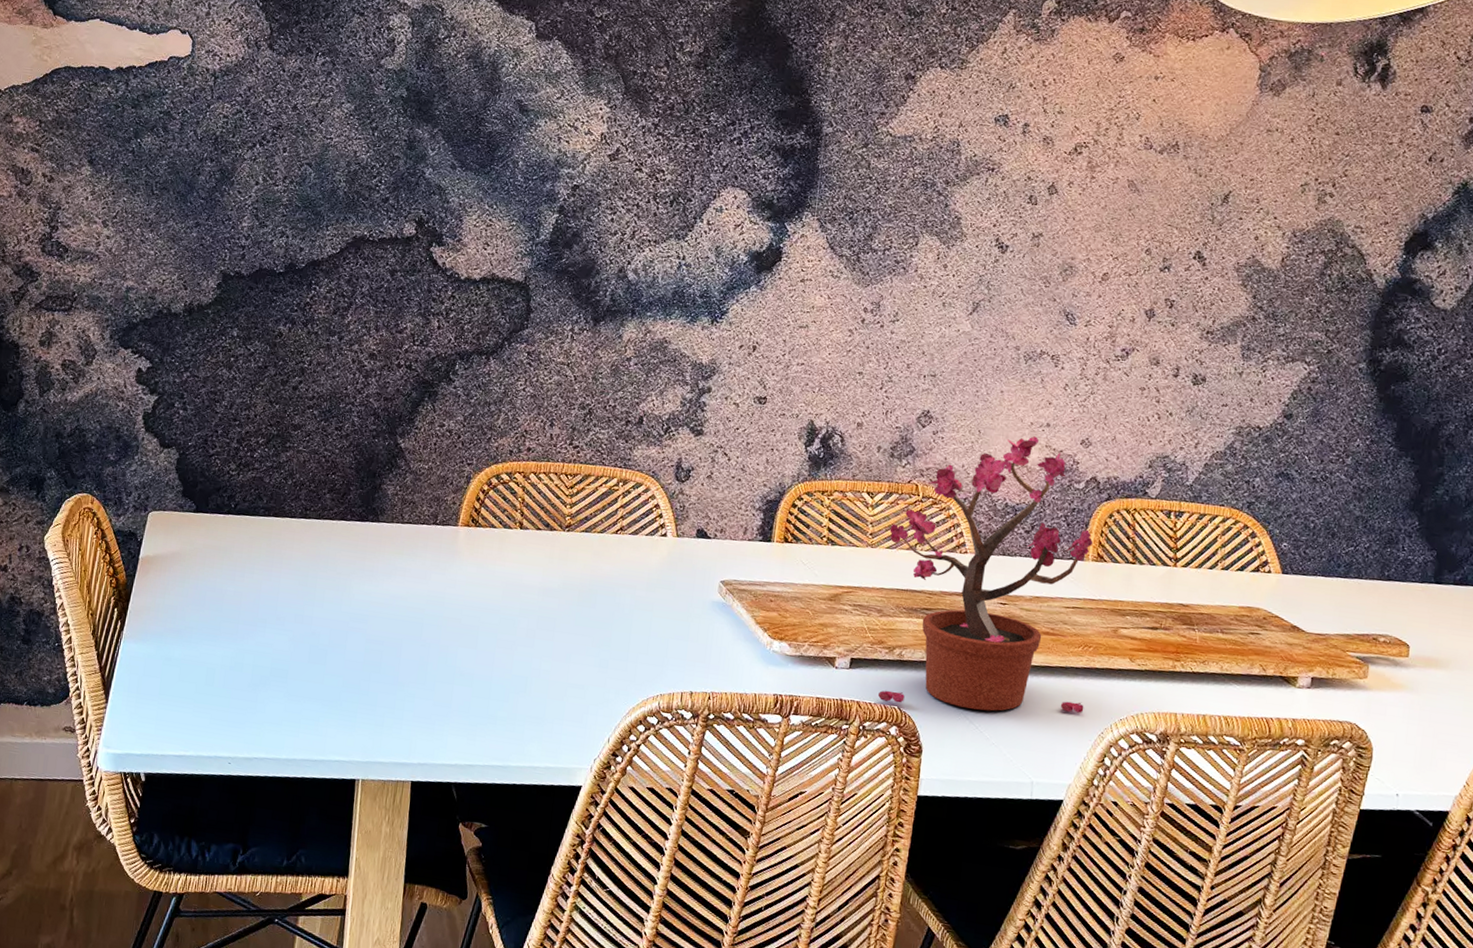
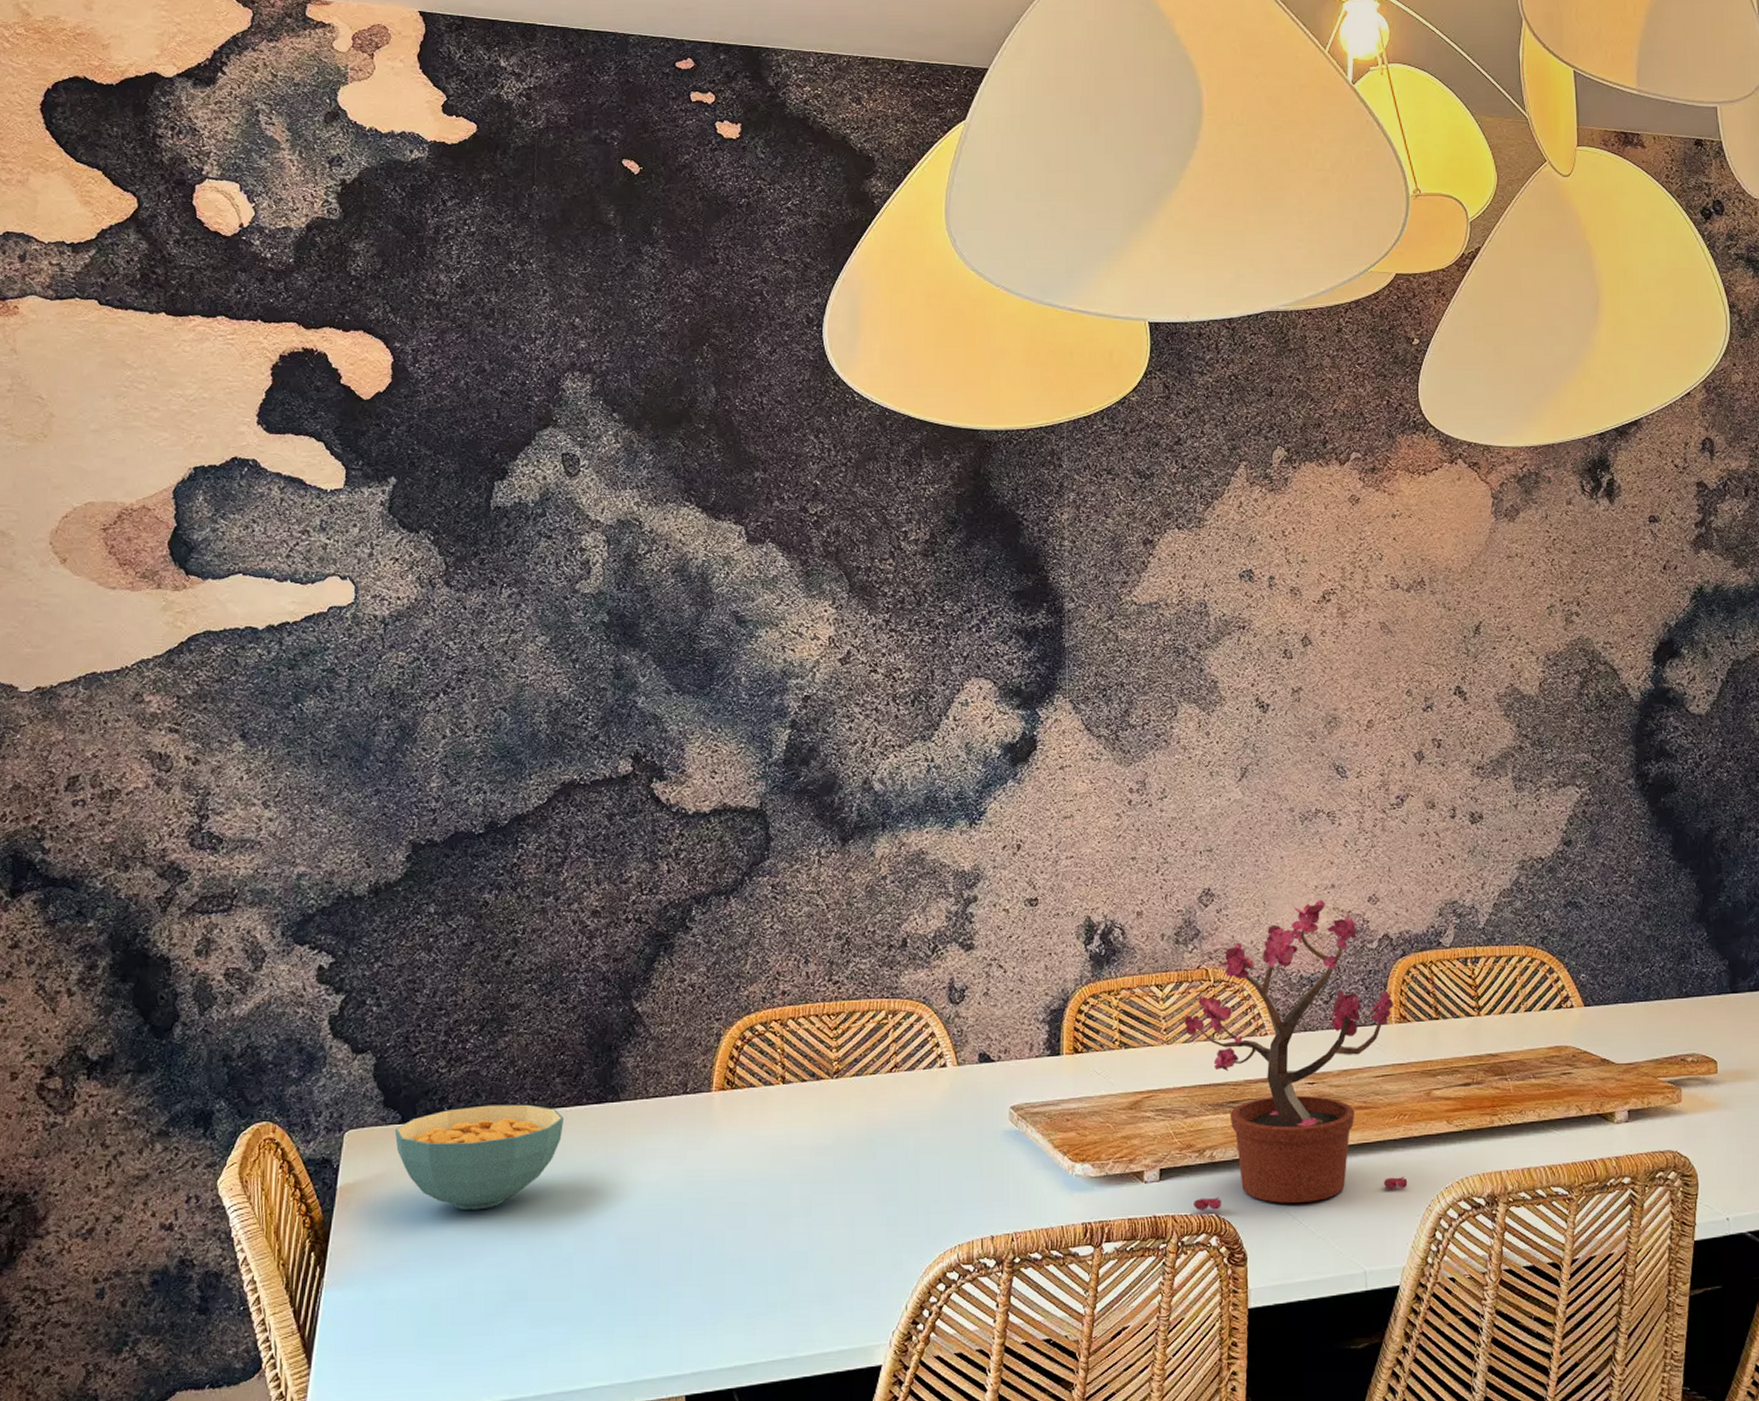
cereal bowl: none [189,507,330,596] -> present [394,1104,564,1210]

